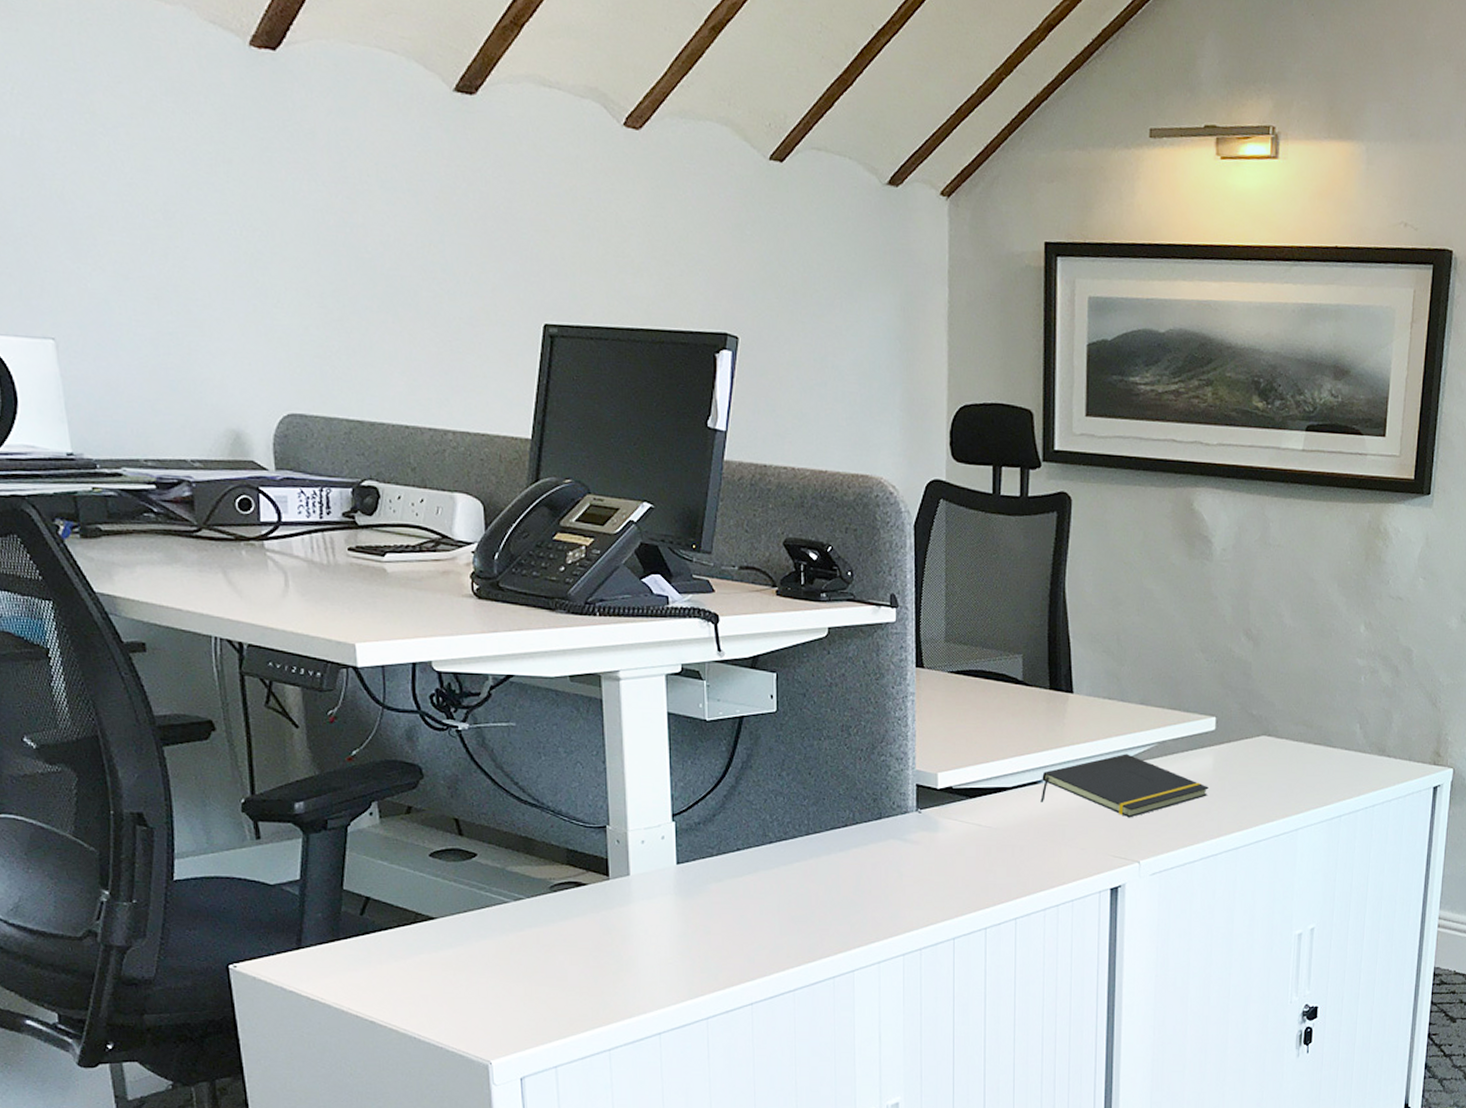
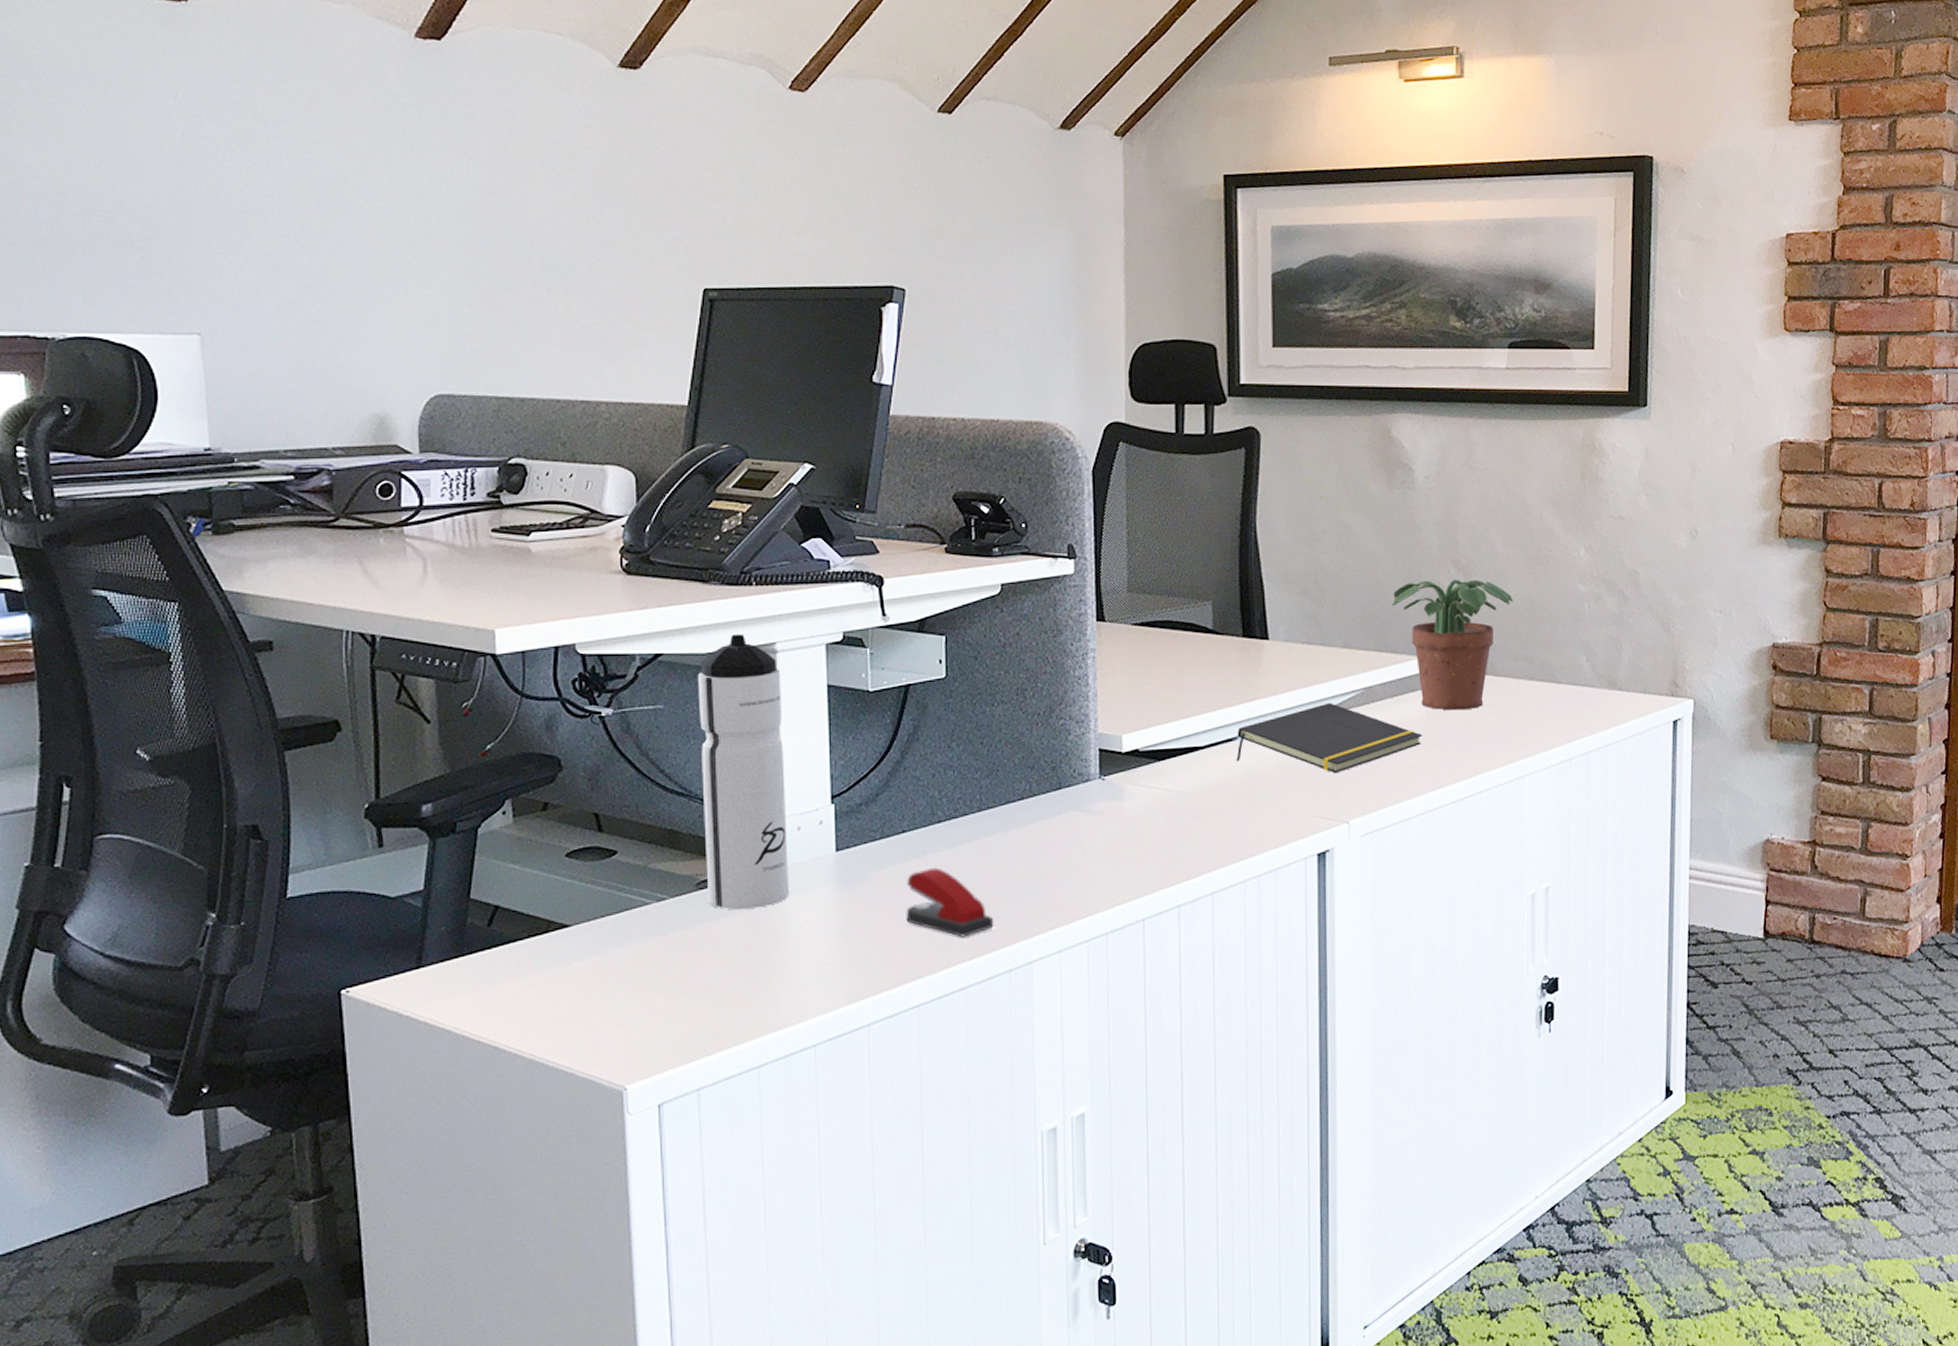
water bottle: none [546,661,635,912] -> present [697,634,790,910]
stapler: none [740,883,820,946] -> present [906,867,994,937]
potted plant: none [1186,646,1298,767] -> present [1391,579,1514,711]

